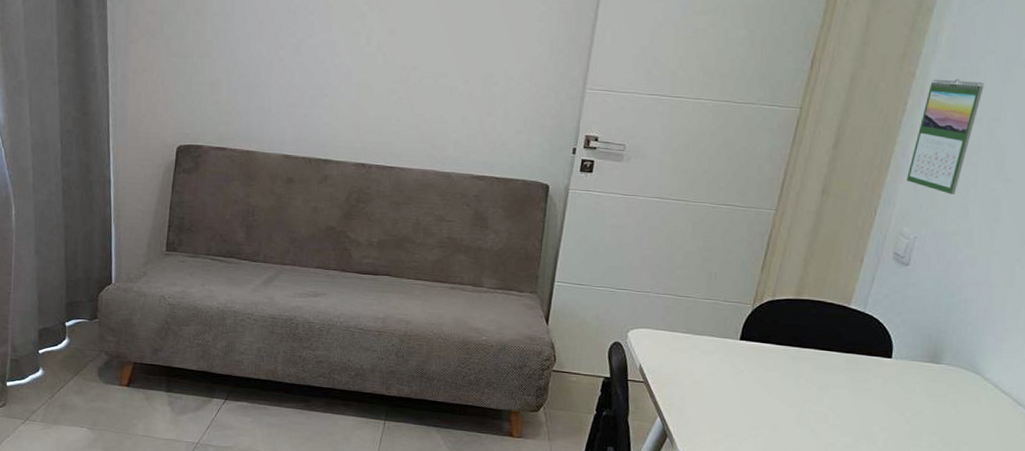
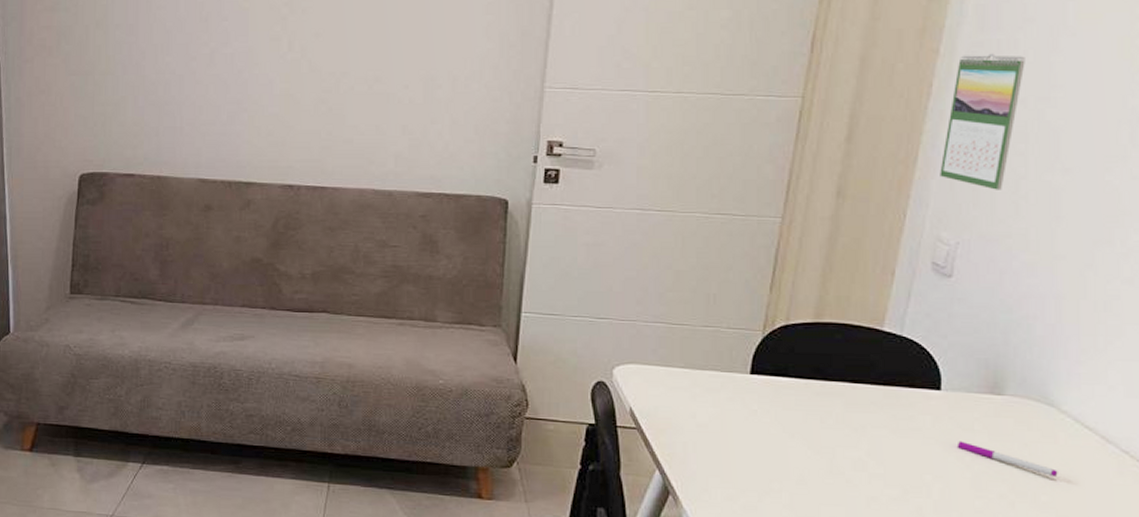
pen: none [900,400,978,432] -> present [956,441,1058,478]

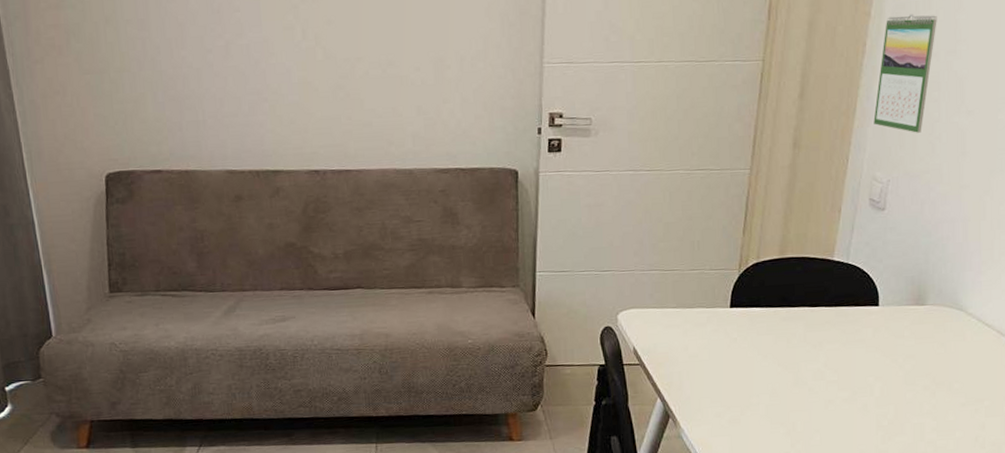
pen: present [956,441,1058,478] -> none [892,346,967,368]

